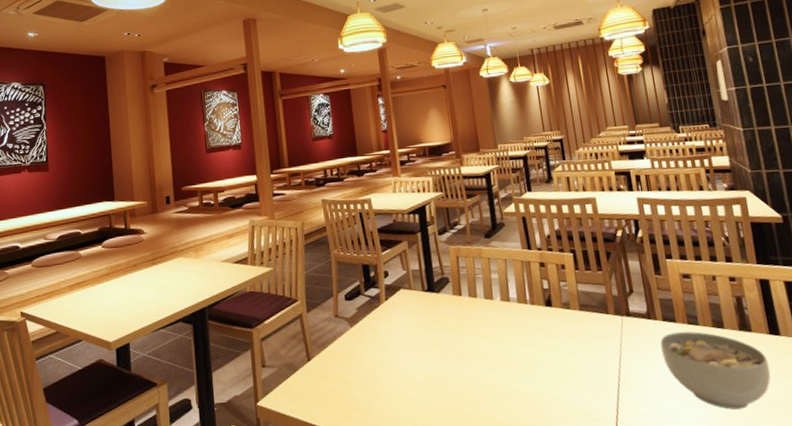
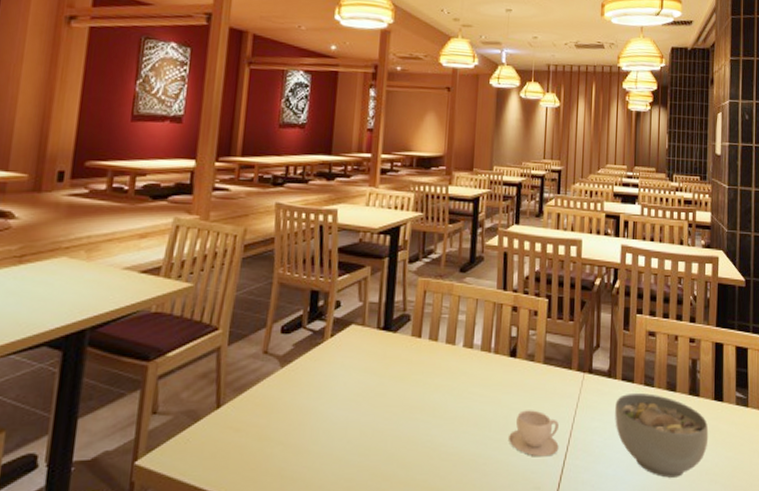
teacup: none [559,351,610,393] -> present [509,410,559,457]

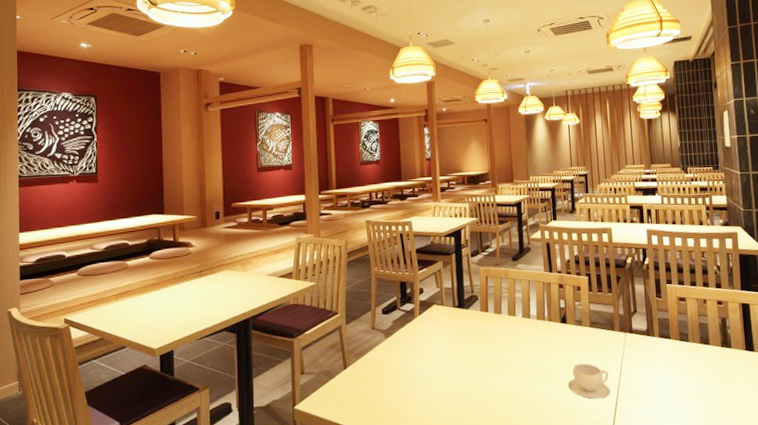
soup bowl: present [615,392,709,478] -> none [656,346,744,414]

